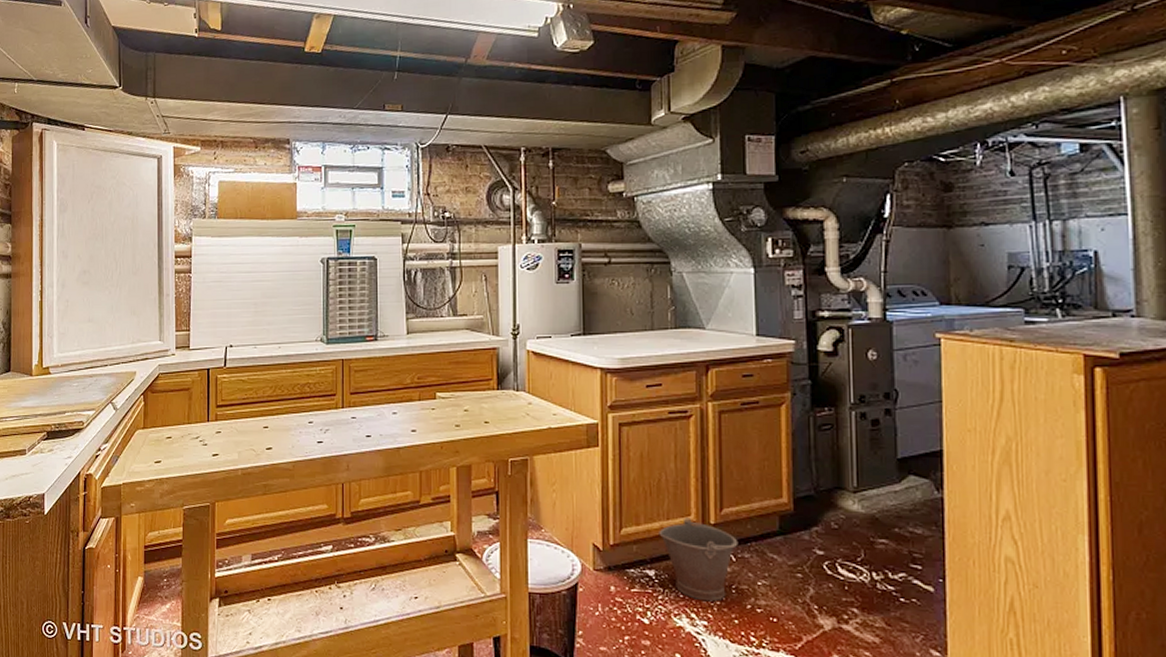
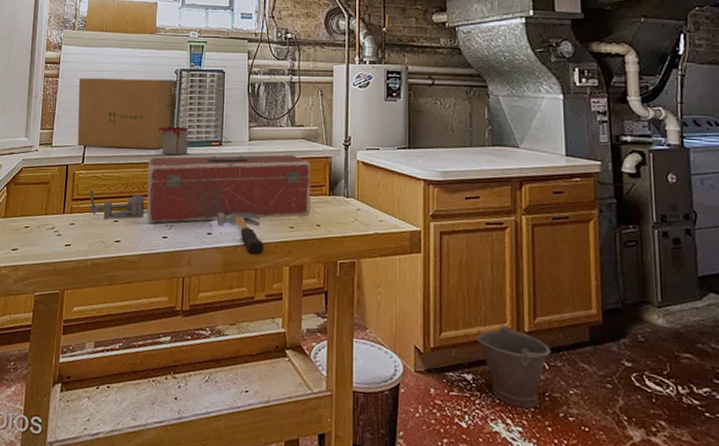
box: none [214,270,334,349] -> present [77,77,183,150]
bench vise: none [235,394,296,425] -> present [89,189,145,220]
toolbox: none [297,347,477,428] -> present [147,154,311,224]
paint can: none [306,321,341,354] -> present [158,125,188,156]
claw hammer: none [375,411,428,456] -> present [216,211,264,255]

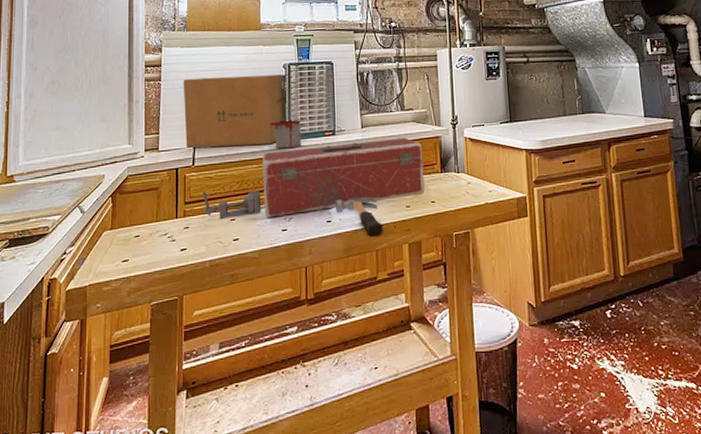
bucket: present [476,324,551,408] -> none [580,272,644,344]

